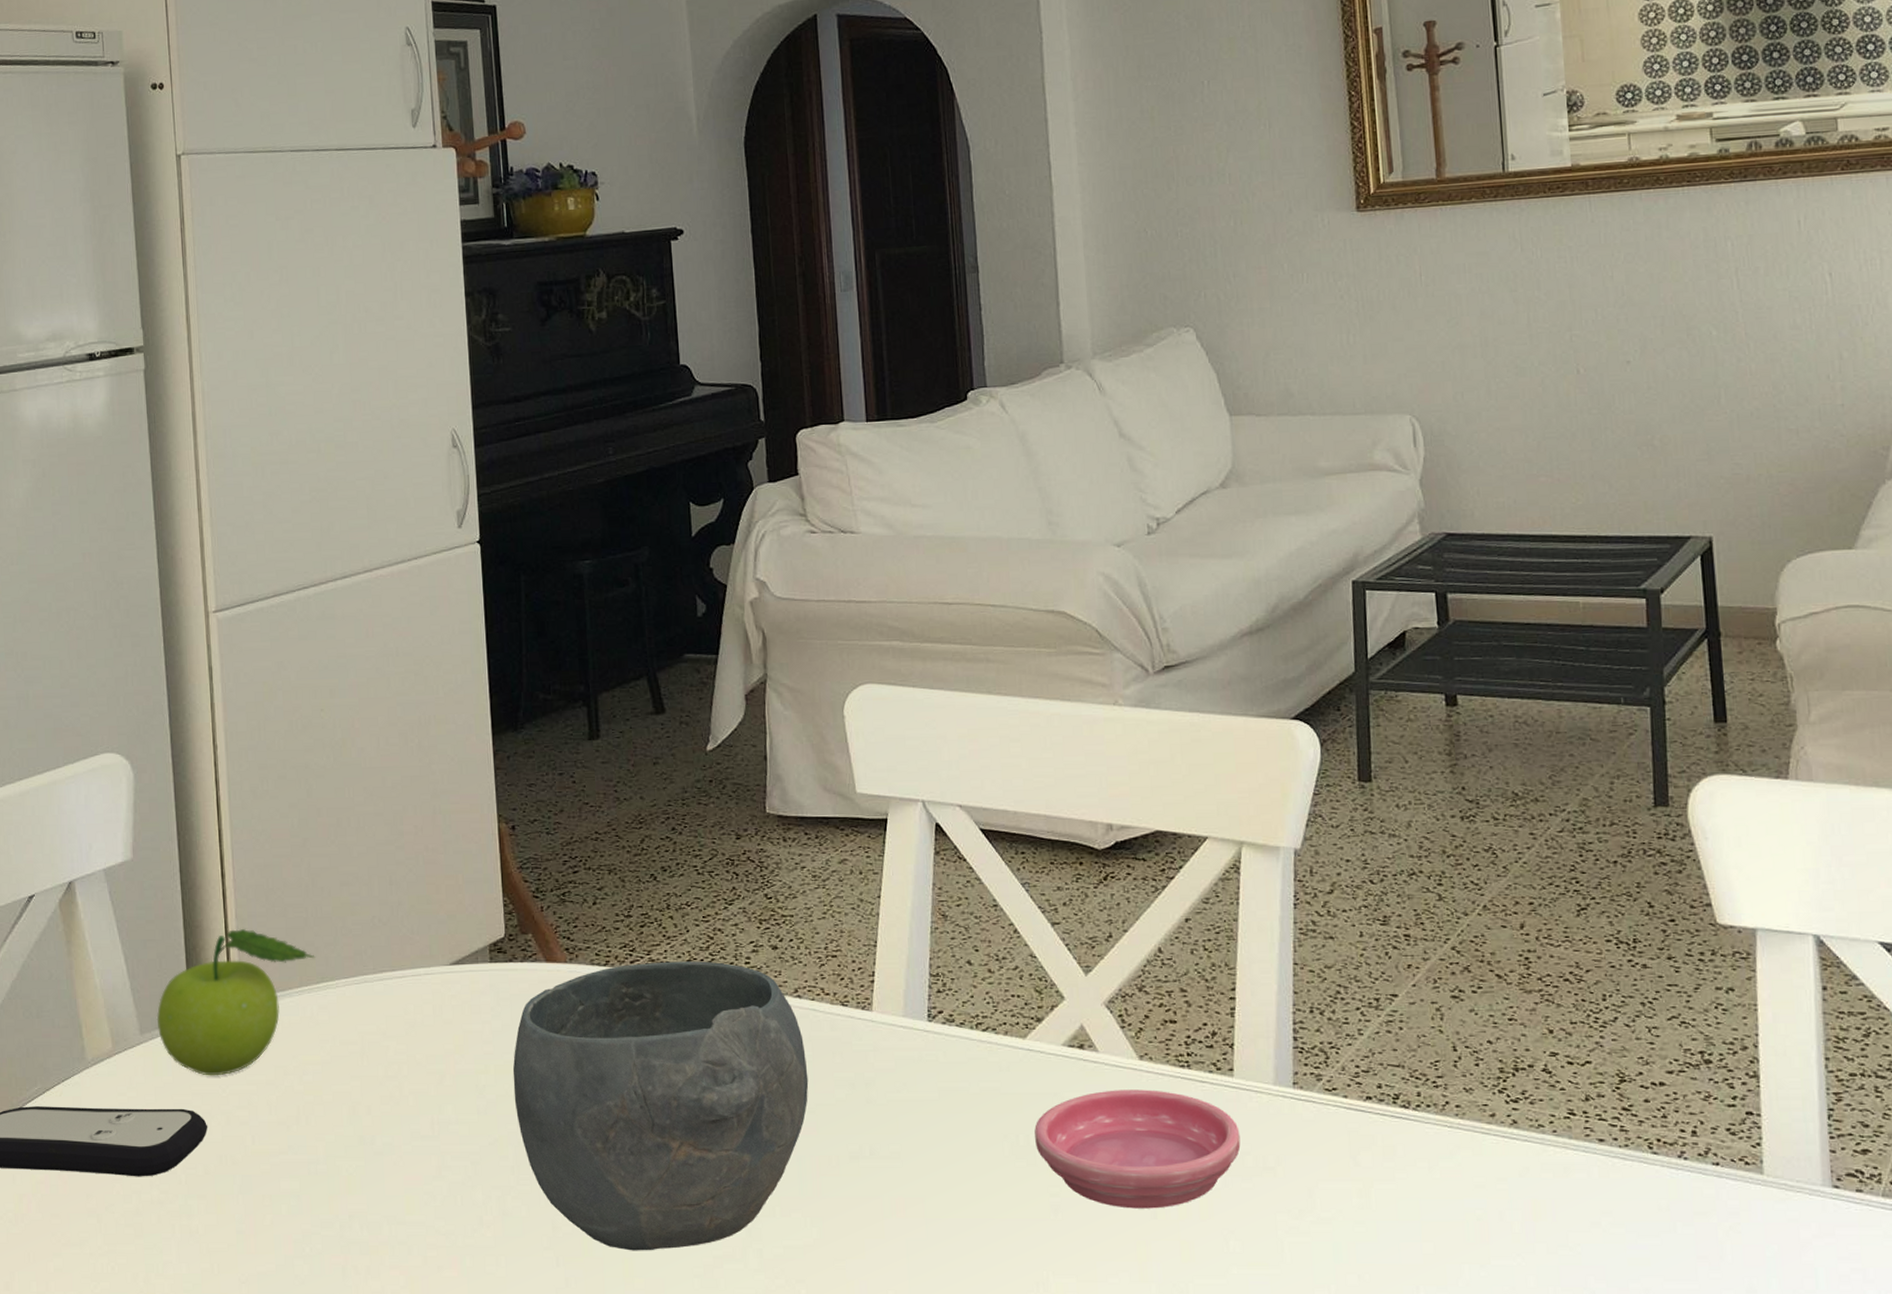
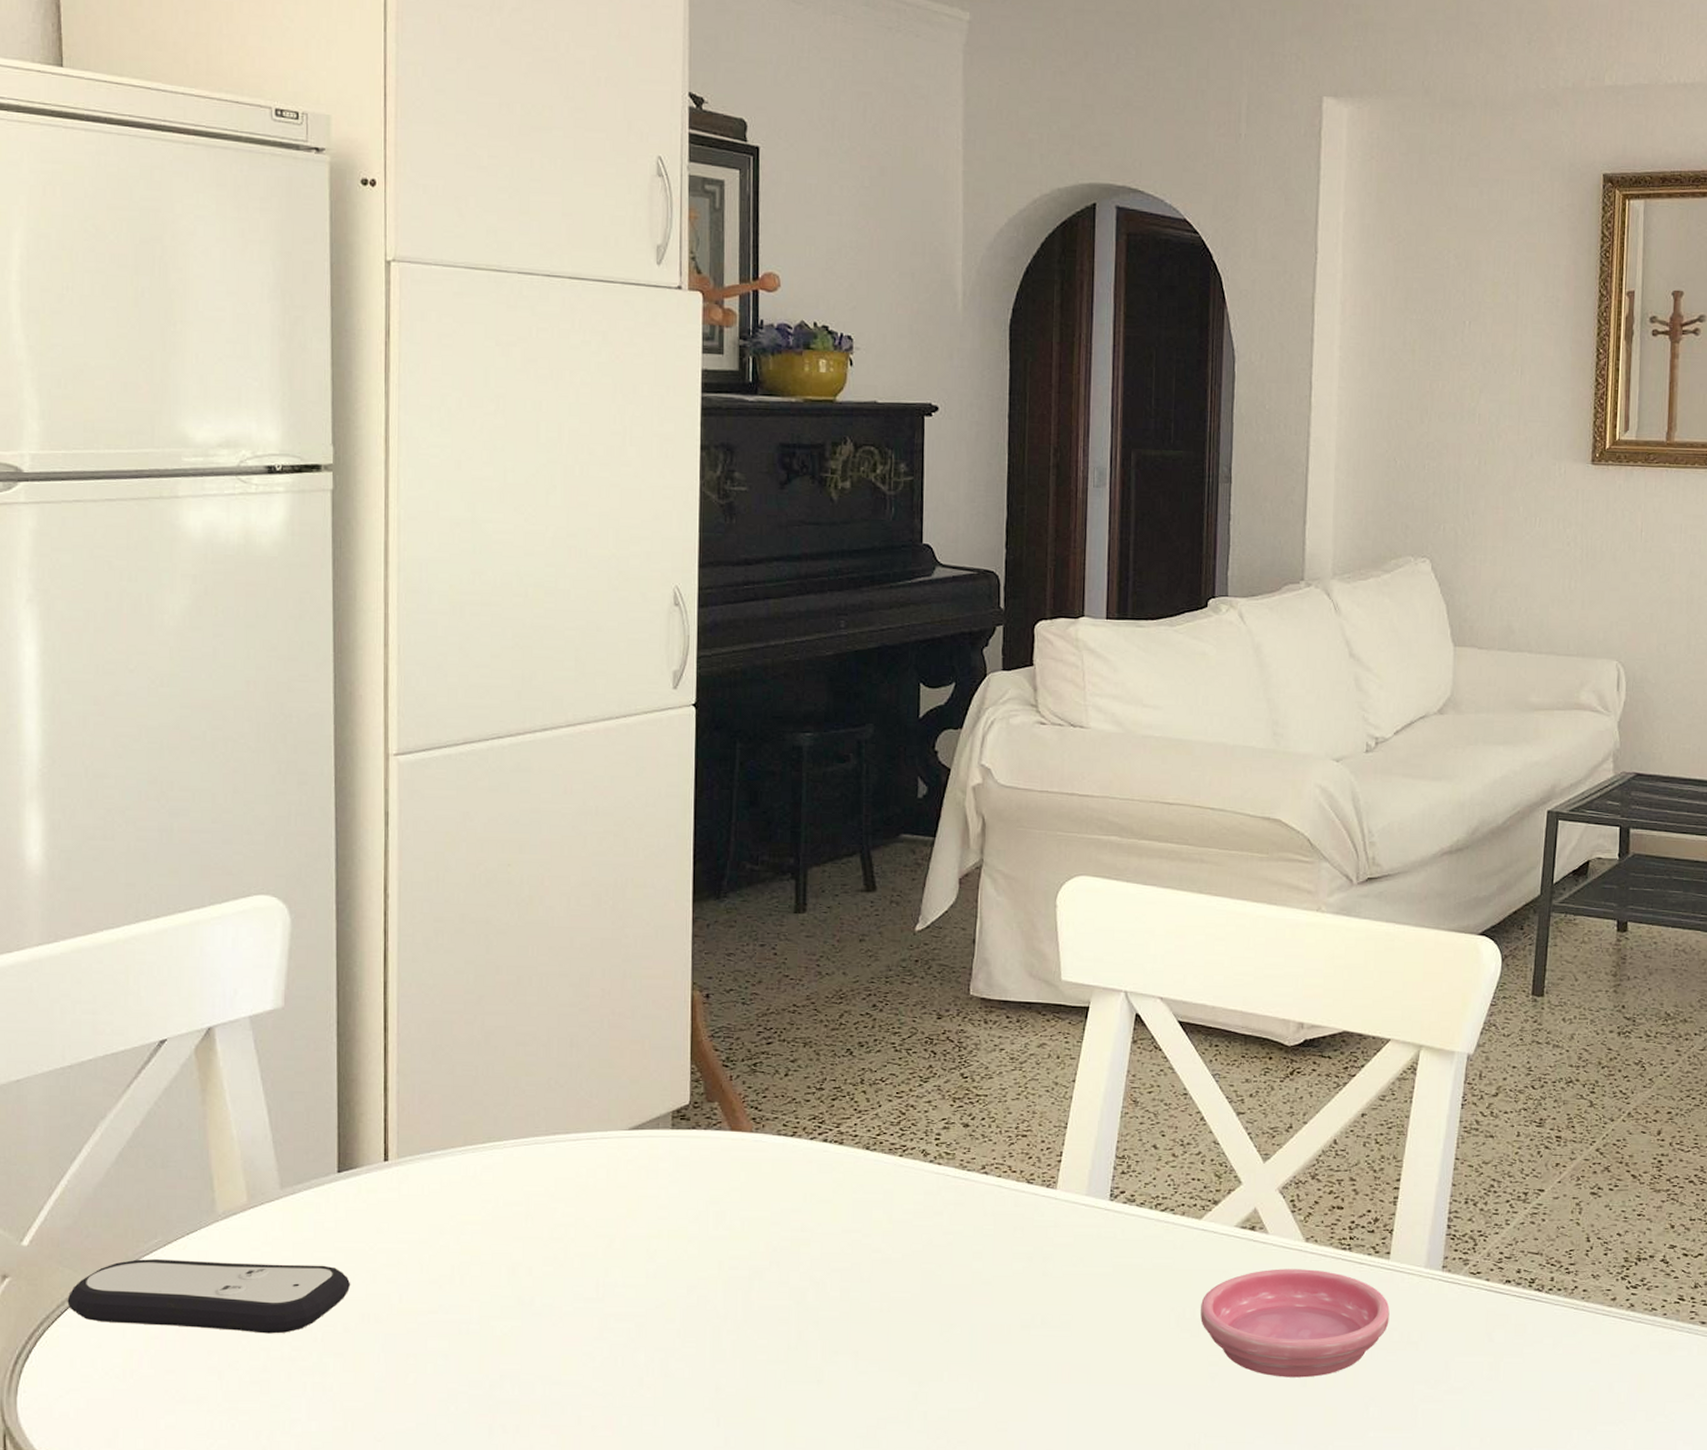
fruit: present [156,929,315,1076] -> none [300,1085,483,1233]
bowl: present [512,961,809,1251] -> none [686,1134,988,1413]

